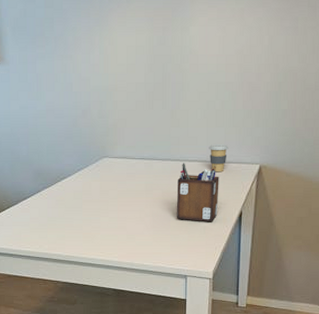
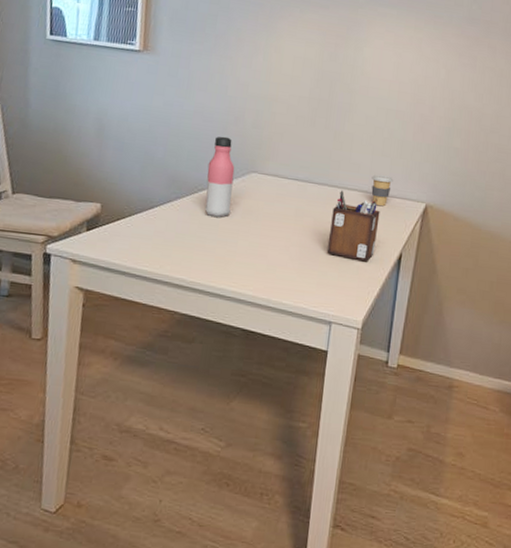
water bottle: none [65,129,90,200] -> present [204,136,235,218]

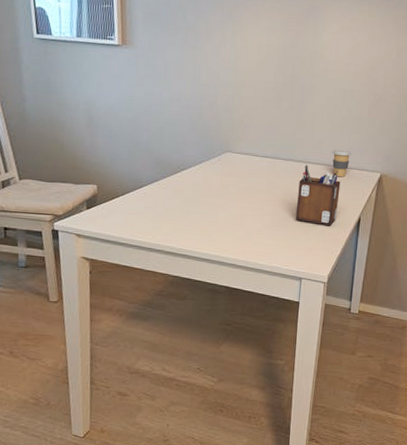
water bottle: present [204,136,235,218] -> none [187,120,212,193]

